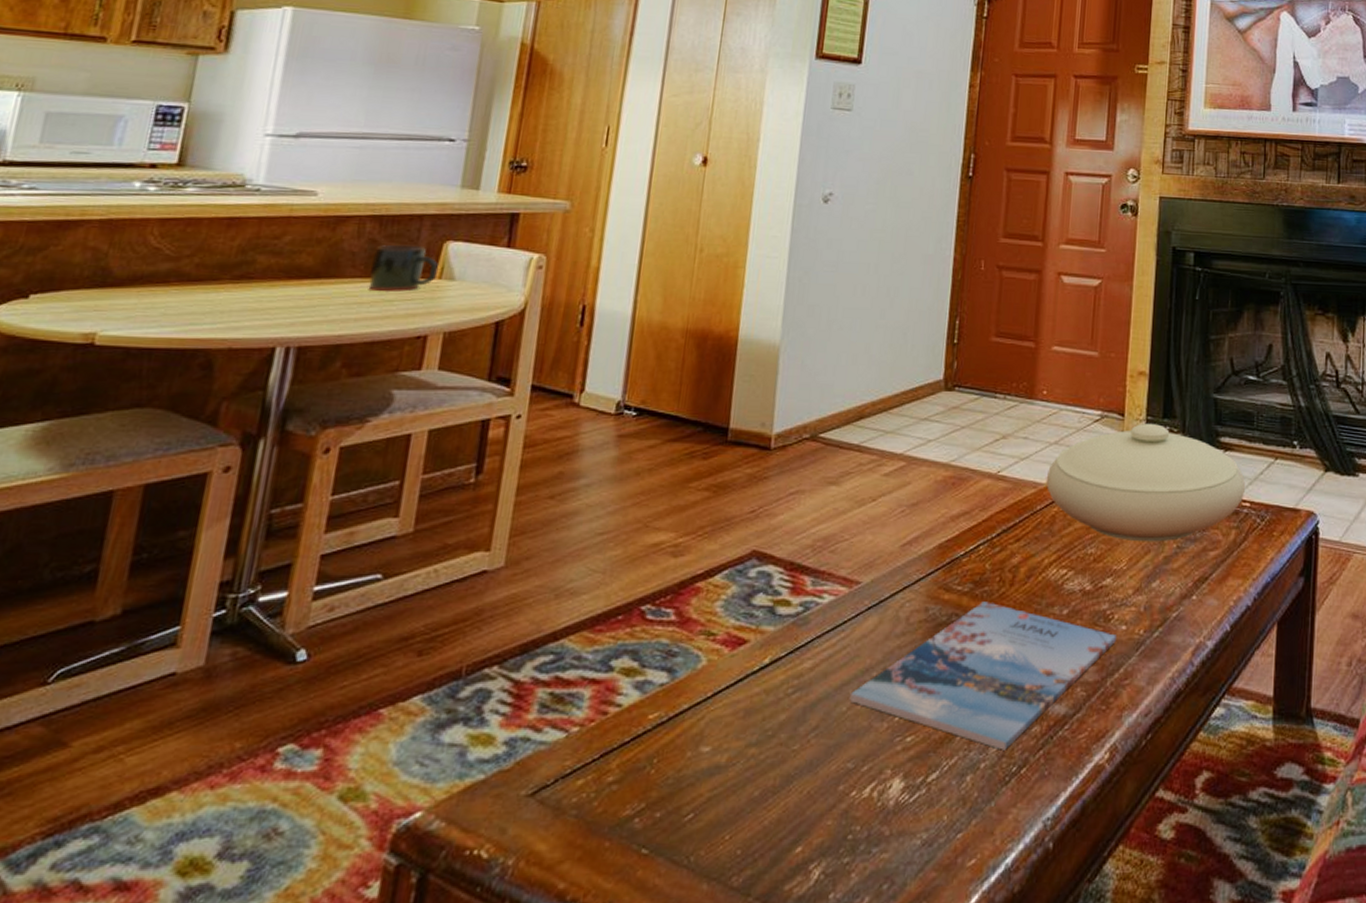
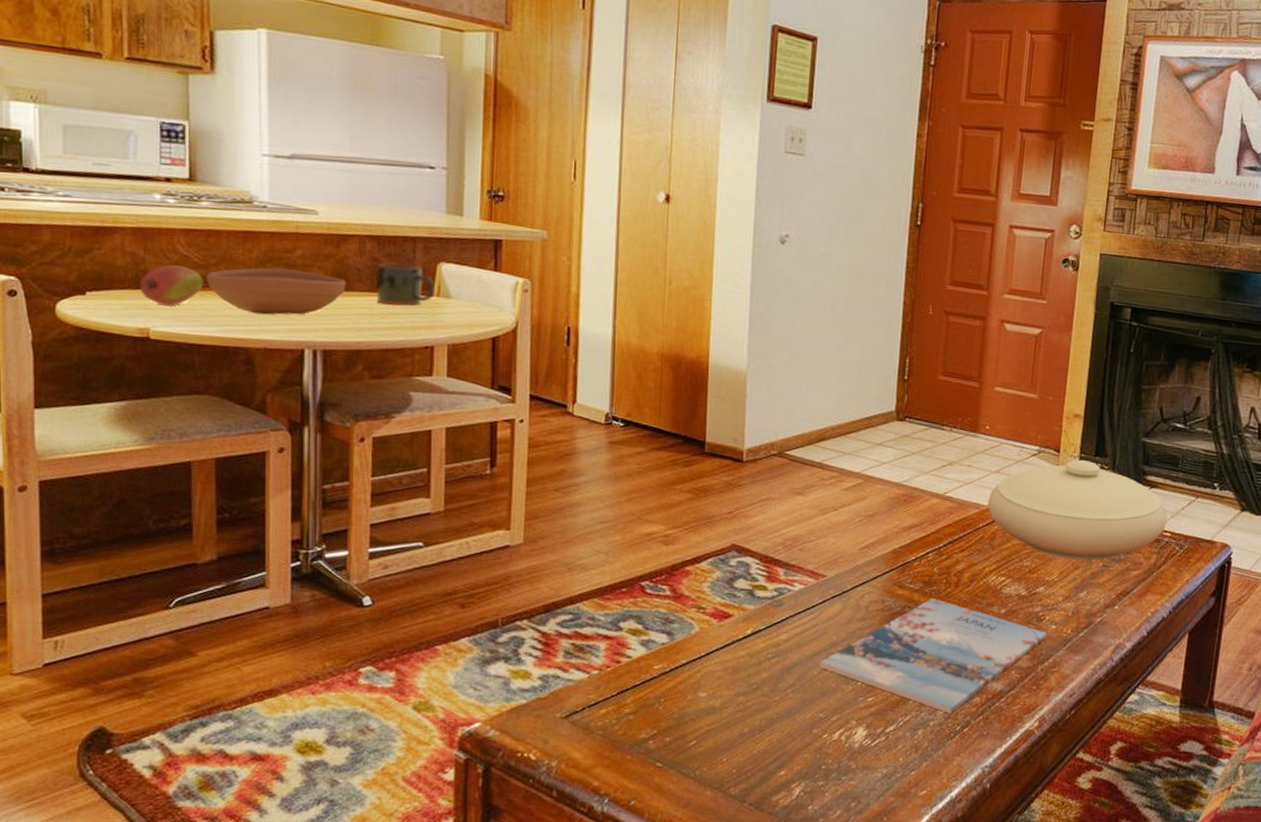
fruit: none [94,259,172,306] -> present [140,264,204,307]
bowl: none [175,256,337,310] -> present [206,267,346,315]

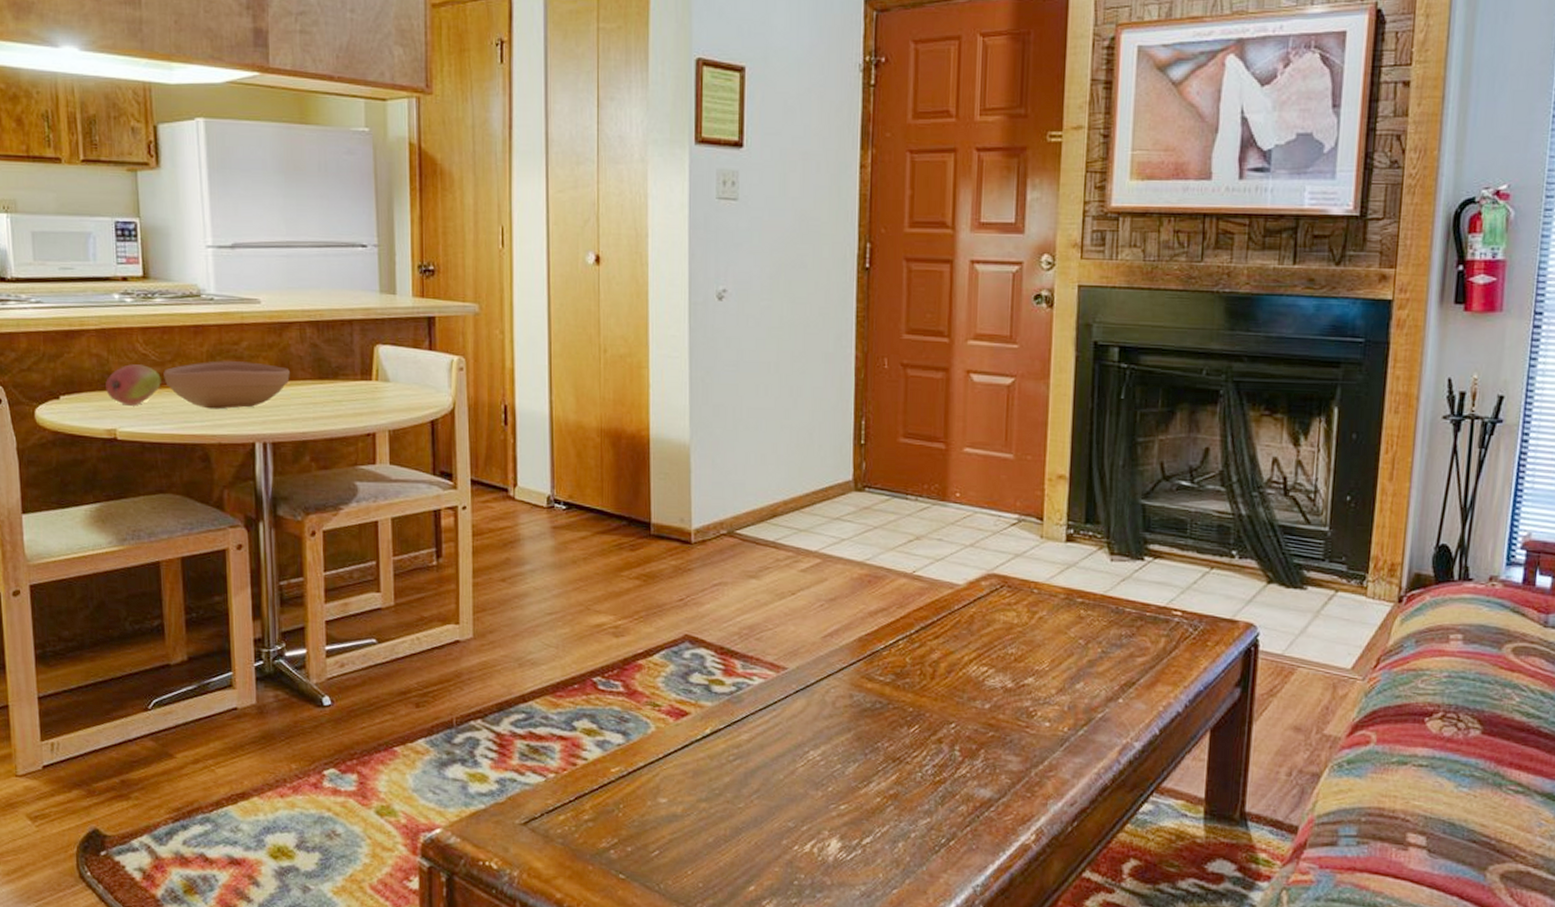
mug: present [375,263,435,306] -> none [316,348,373,393]
magazine: present [819,598,1047,714] -> none [785,692,1040,824]
decorative bowl: present [987,460,1168,560] -> none [962,528,1177,646]

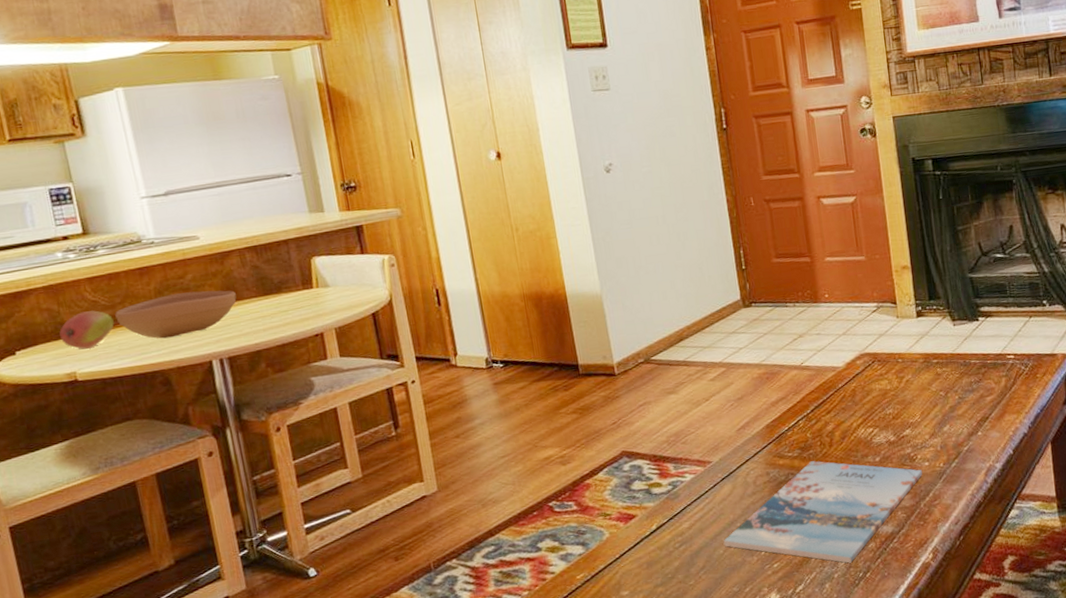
magazine: none [785,692,1040,824] -> present [723,460,922,563]

